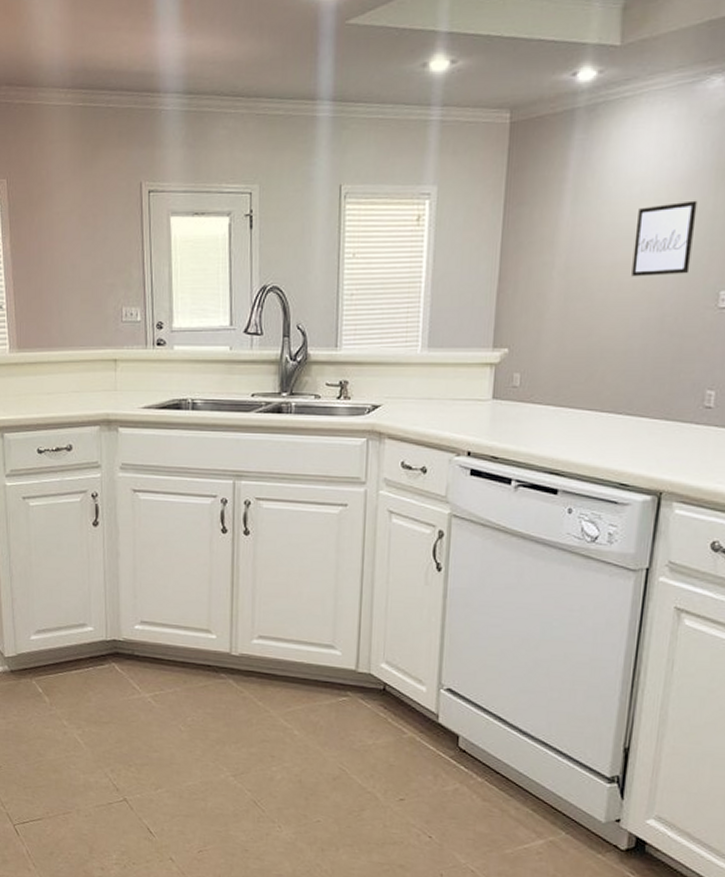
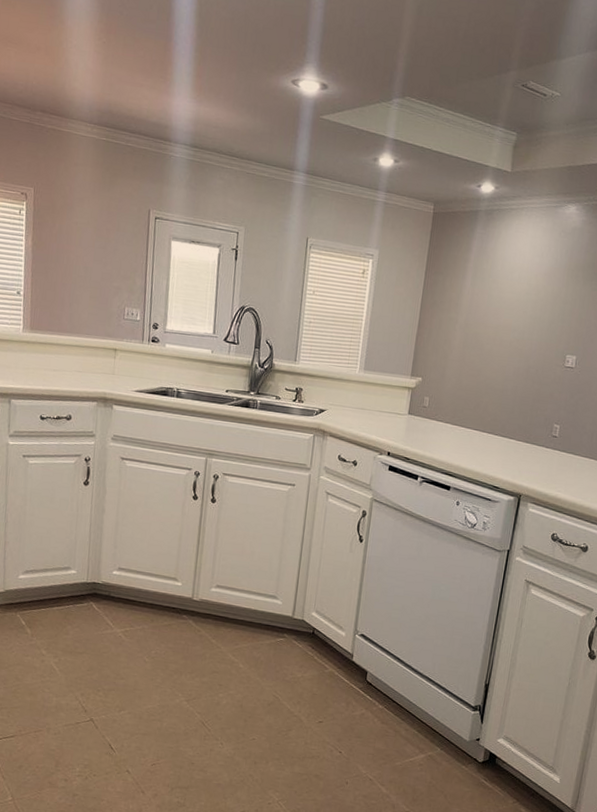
wall art: present [632,200,698,277] -> none [509,288,555,340]

